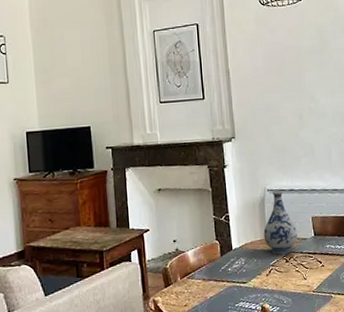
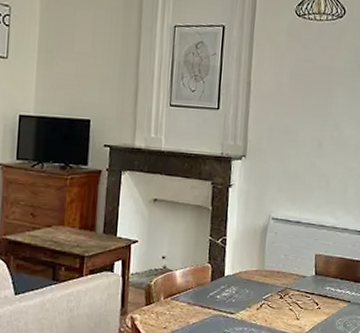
vase: present [263,191,297,255] -> none [260,221,297,289]

